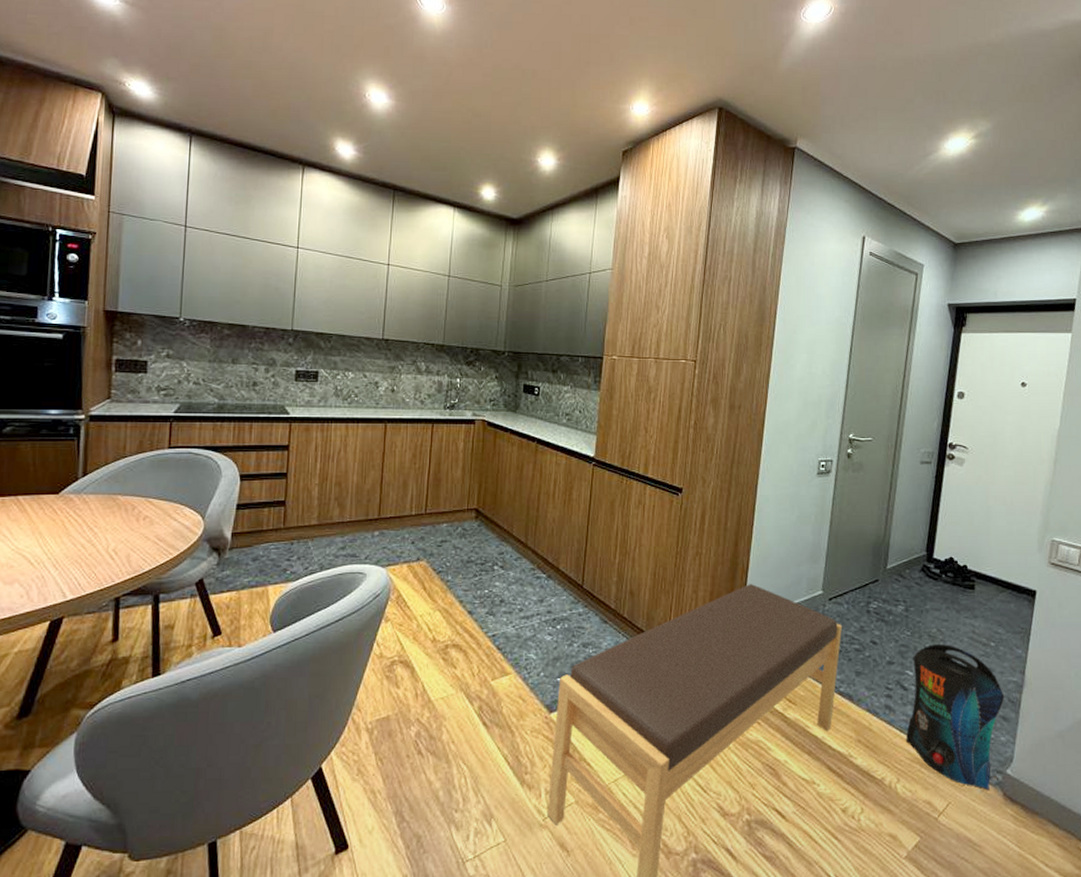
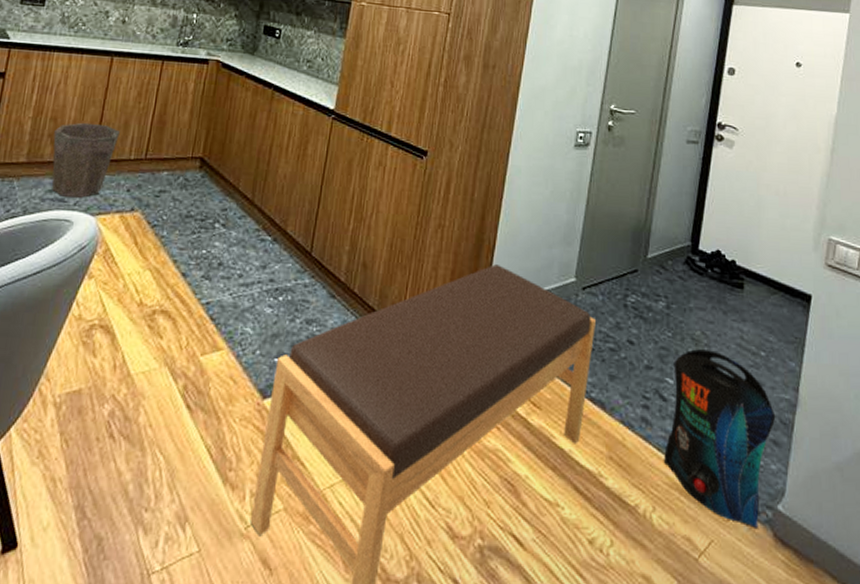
waste bin: none [340,485,400,552] -> present [52,122,120,198]

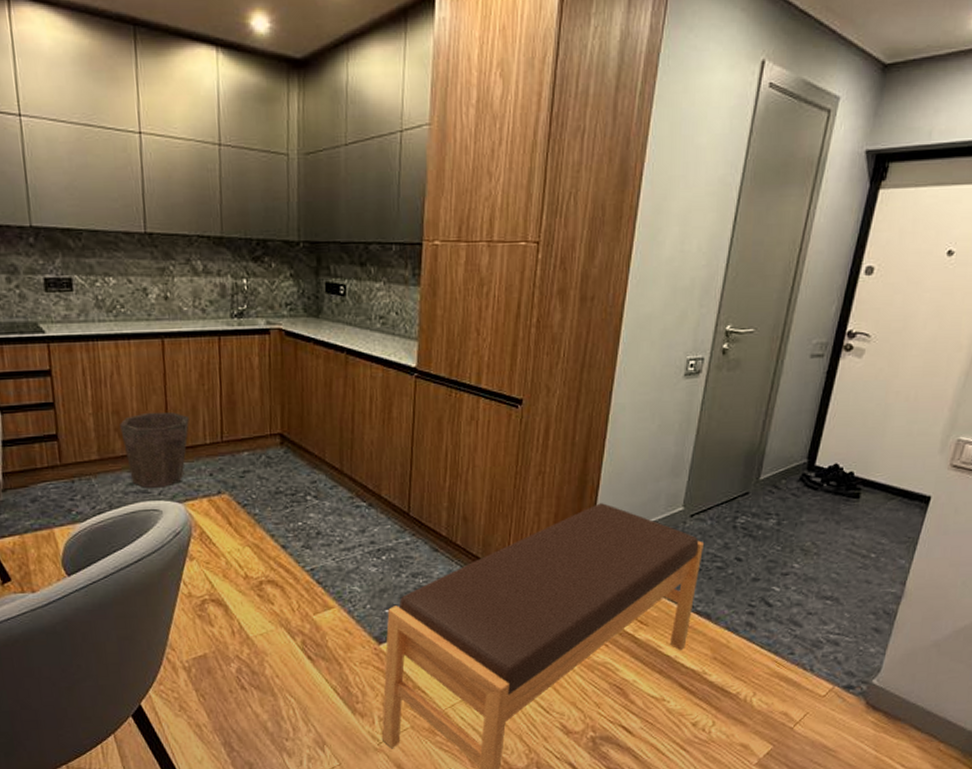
pouch: present [663,349,776,530] -> none [765,558,880,701]

